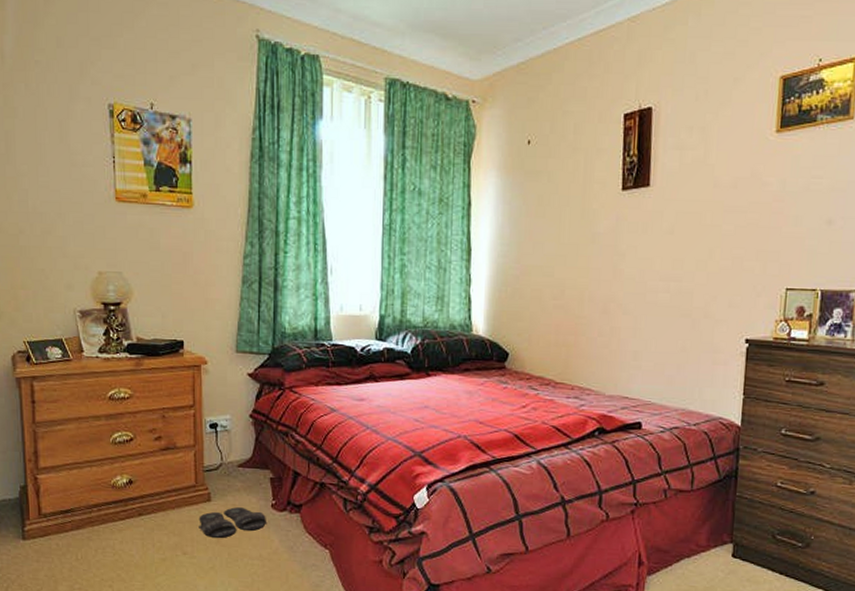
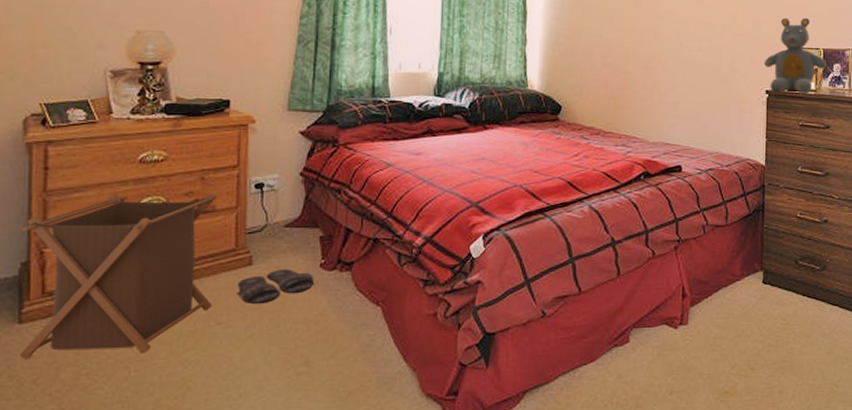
laundry basket: none [18,428,178,575] -> present [19,193,217,359]
teddy bear: none [744,251,825,344] -> present [764,17,827,94]

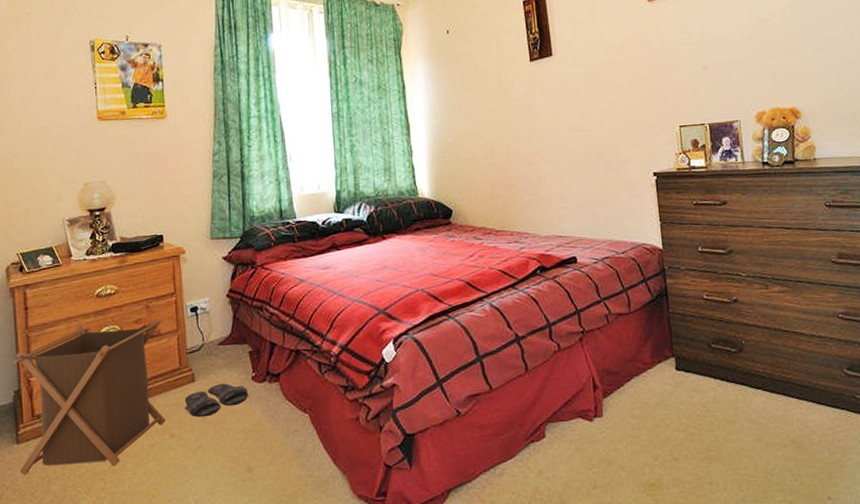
teddy bear: present [764,17,827,94] -> none [647,94,715,173]

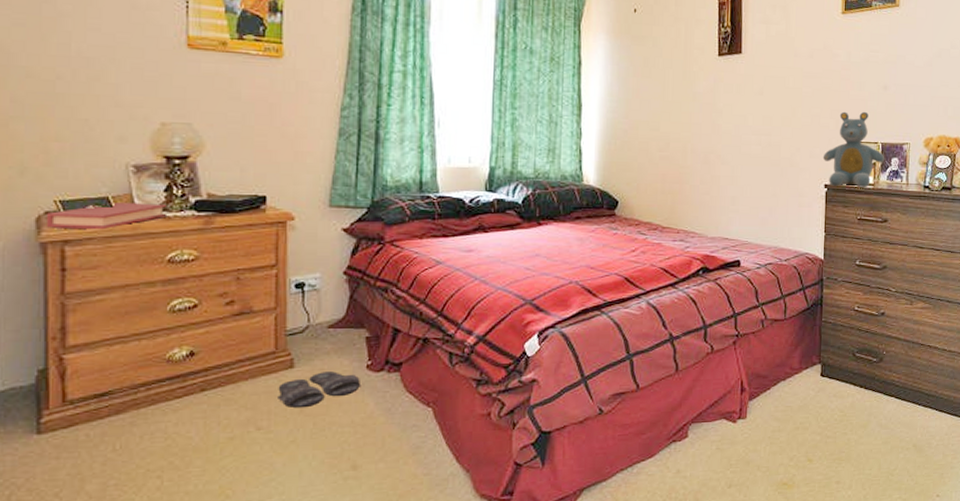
book: none [12,249,93,276] -> present [46,203,166,230]
laundry basket: present [12,319,166,475] -> none [38,293,254,471]
teddy bear: none [647,94,715,173] -> present [822,111,885,188]

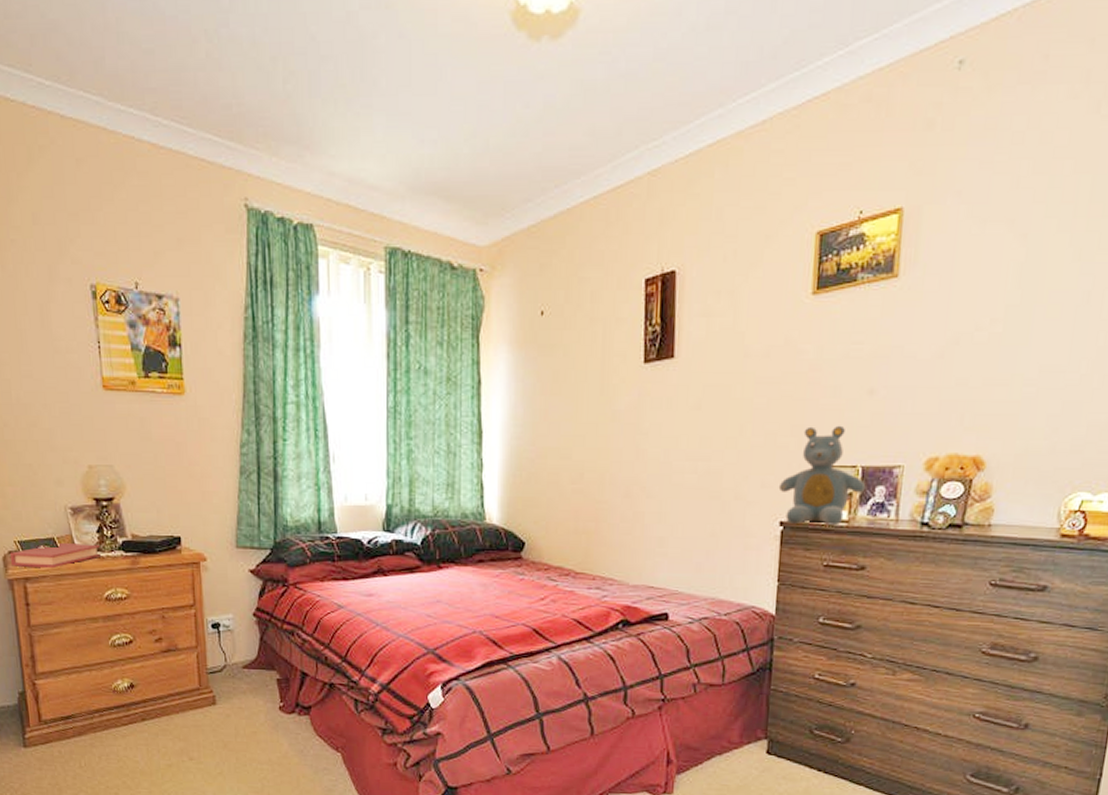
slippers: present [278,371,360,407] -> none [204,710,274,742]

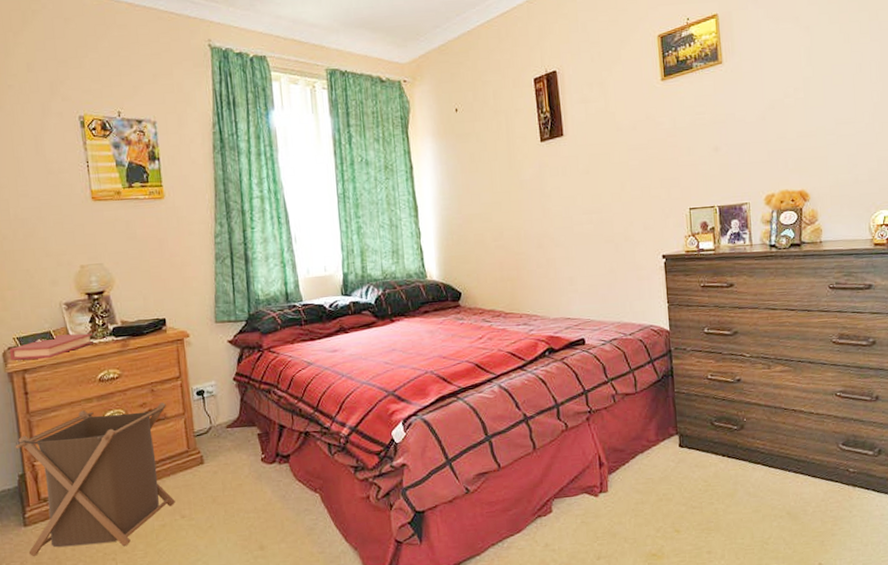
laundry basket: none [15,630,183,783] -> present [15,402,175,556]
teddy bear: present [778,425,866,526] -> none [657,176,724,256]

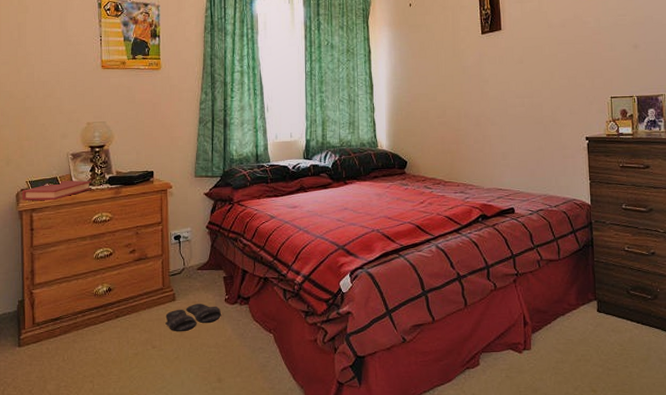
laundry basket: present [15,402,175,556] -> none [18,244,148,374]
slippers: none [194,465,258,498] -> present [165,304,221,331]

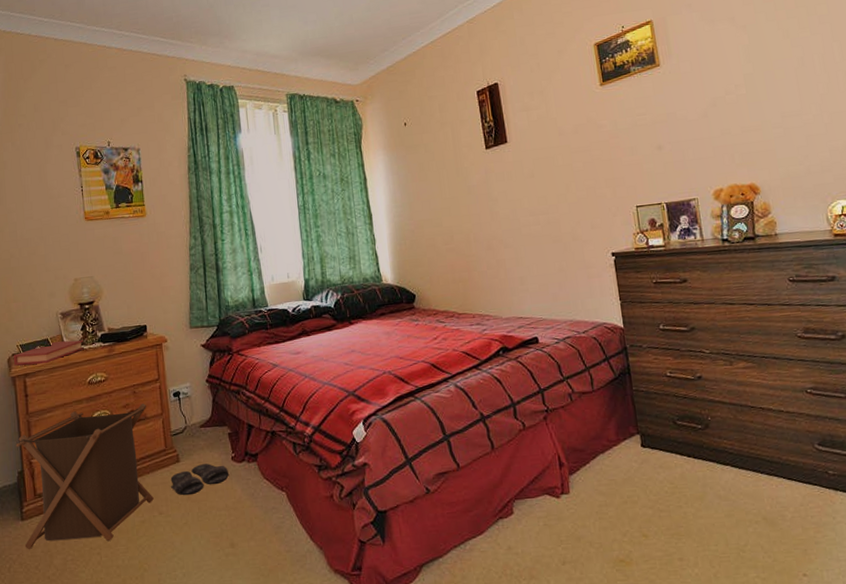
laundry basket: none [18,244,148,374] -> present [15,403,154,549]

